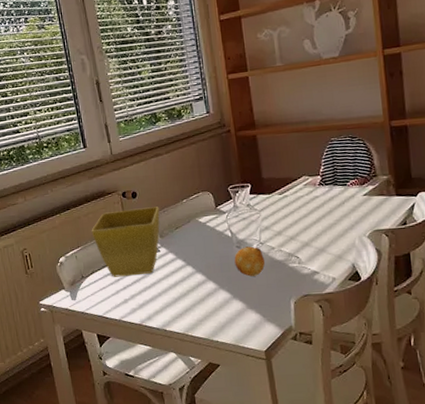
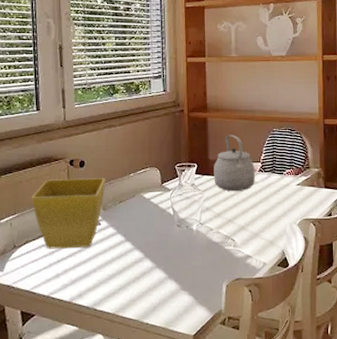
fruit: present [234,246,265,277] -> none [174,226,203,257]
tea kettle: none [268,149,316,209] -> present [214,134,255,192]

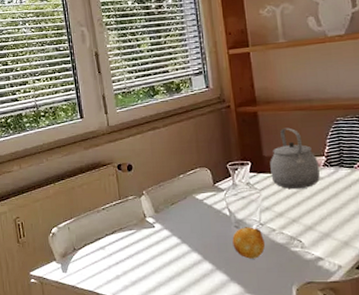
flower pot: present [31,178,105,249] -> none [85,181,156,252]
fruit: none [174,226,203,257] -> present [232,227,266,259]

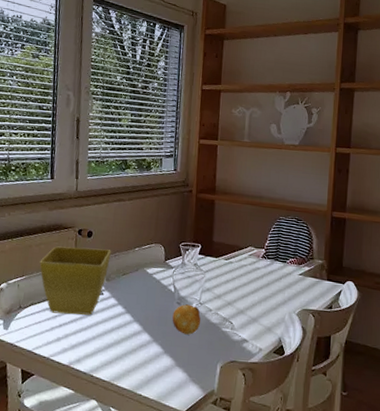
flower pot: none [85,181,156,252] -> present [39,246,111,315]
tea kettle: present [270,127,320,190] -> none [216,218,259,276]

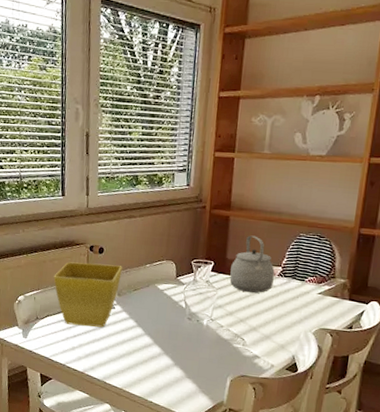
fruit: present [172,304,201,335] -> none [183,320,212,349]
tea kettle: none [216,218,259,276] -> present [229,235,275,294]

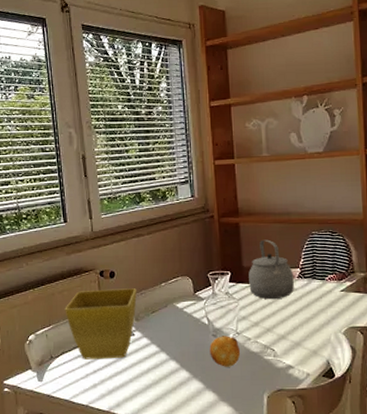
fruit: none [183,320,212,349] -> present [209,336,241,367]

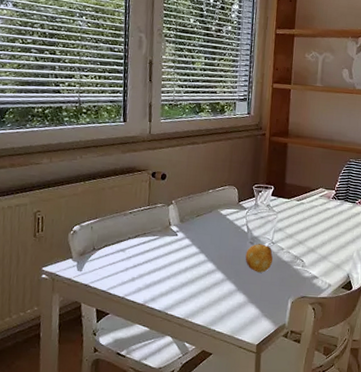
flower pot: present [65,288,137,360] -> none [113,189,185,256]
tea kettle: present [248,239,294,300] -> none [288,161,329,216]

